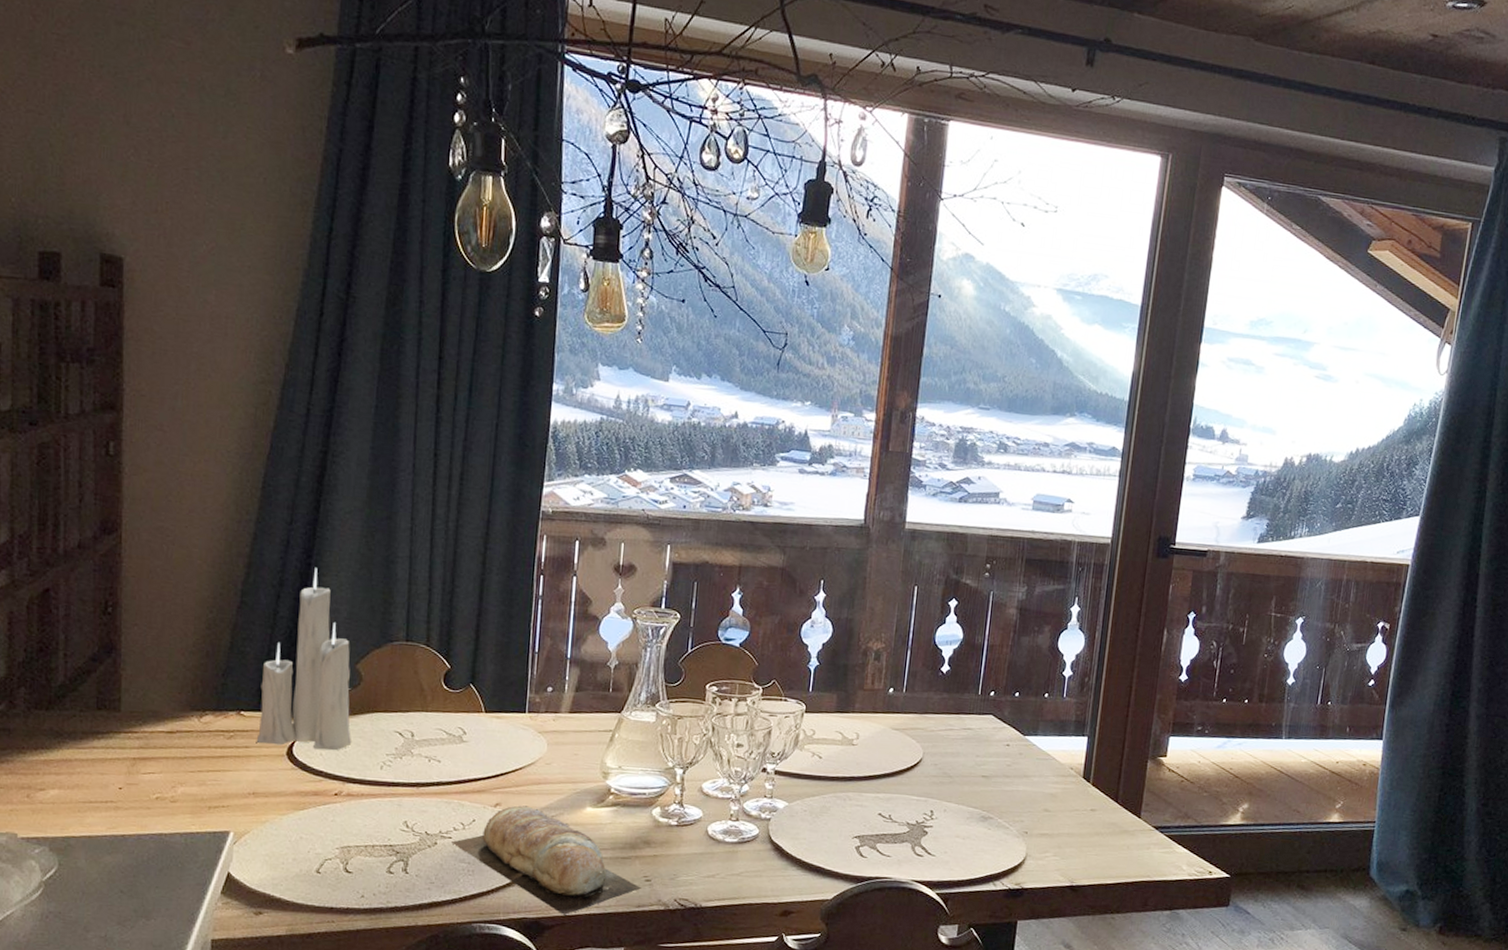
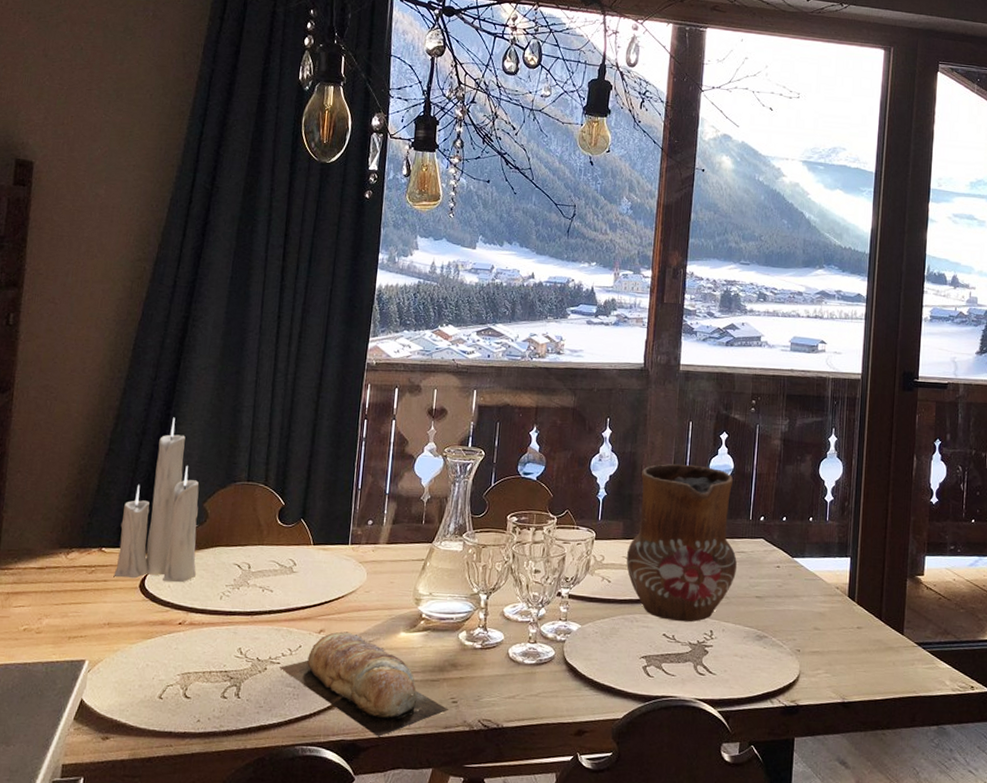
ceramic pitcher: none [839,631,963,802] -> present [626,463,737,622]

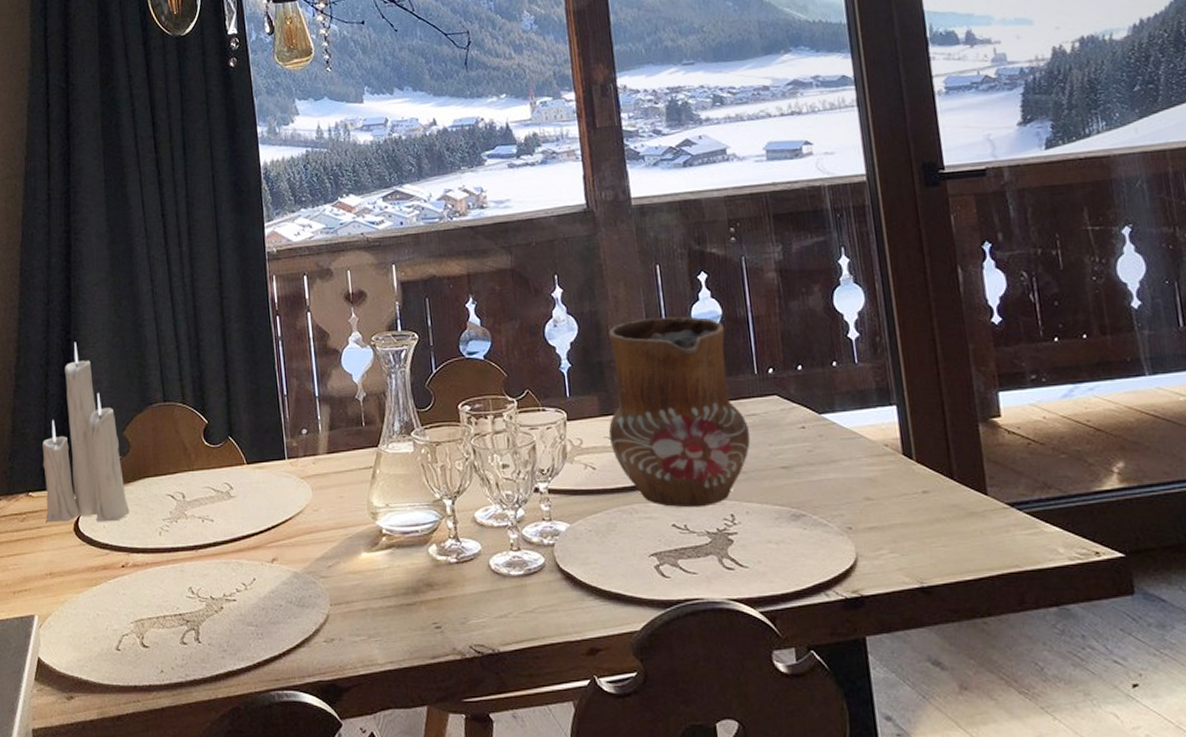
bread loaf: present [279,631,448,737] -> none [236,558,433,674]

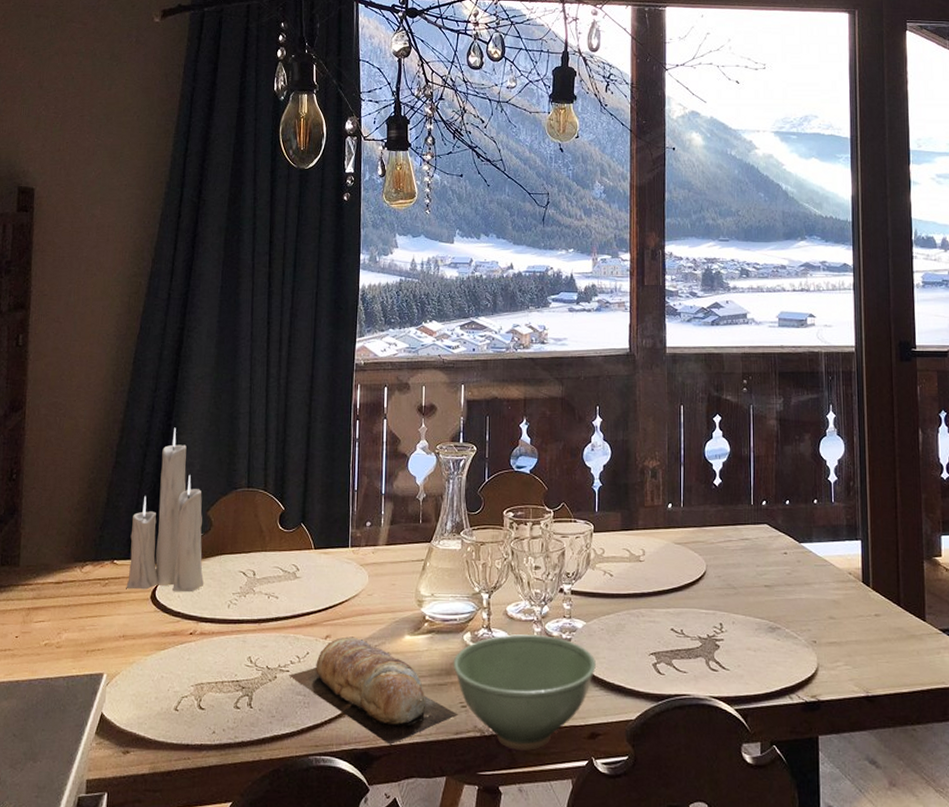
bread loaf: none [236,558,433,674] -> present [289,636,458,745]
bowl: none [420,542,587,672] -> present [453,634,596,750]
ceramic pitcher: present [608,316,750,508] -> none [627,449,742,616]

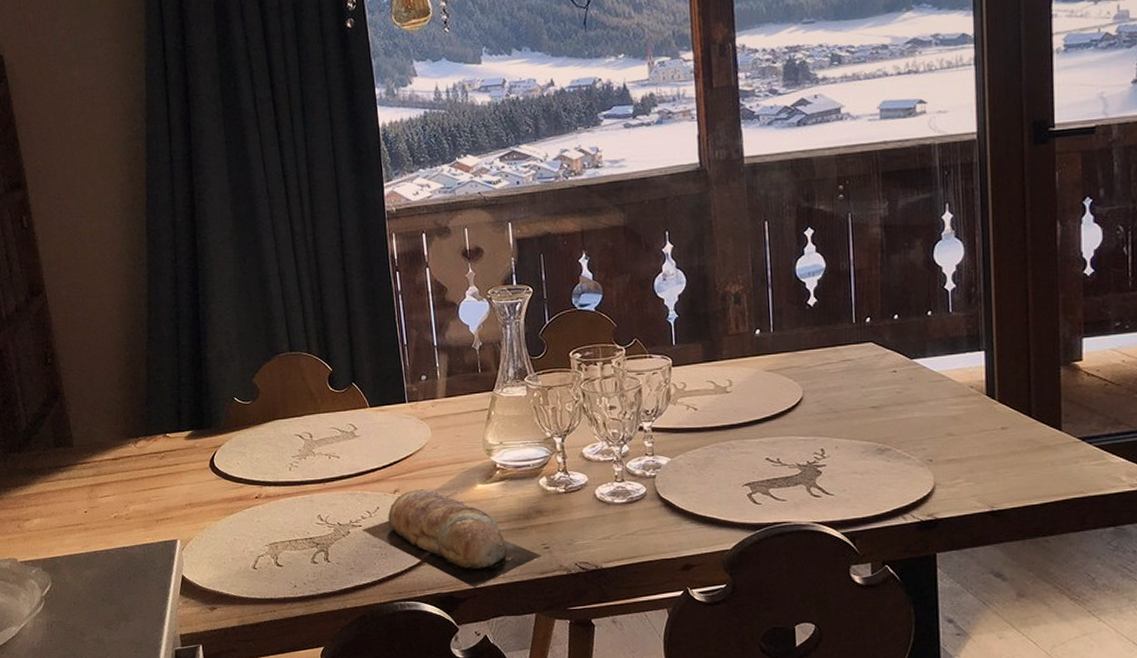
candle: present [126,427,205,593] -> none [176,297,262,460]
bowl: present [453,634,596,750] -> none [530,474,685,585]

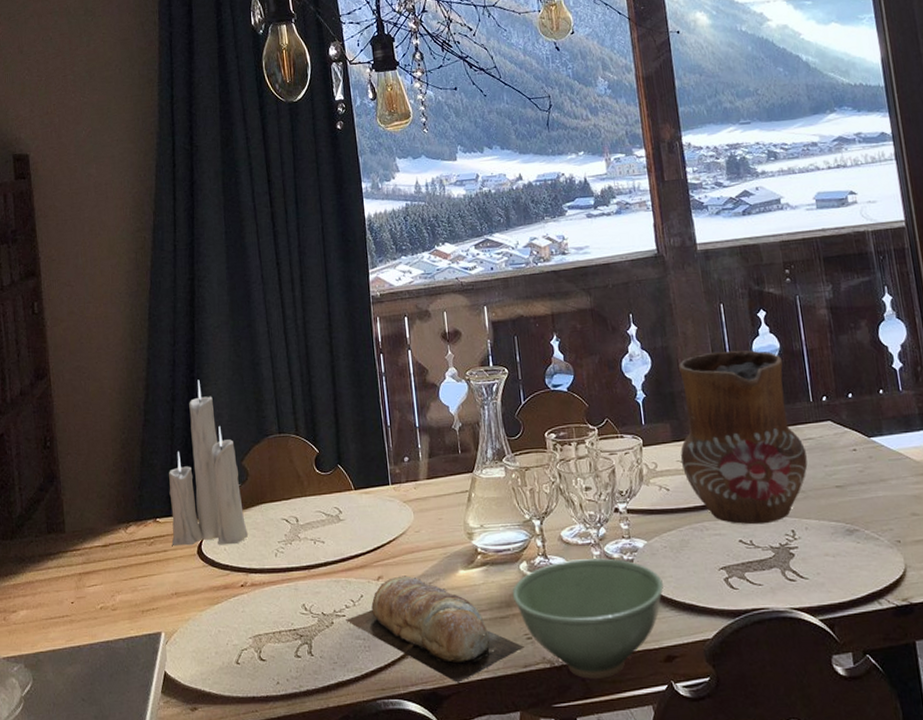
candle: none [176,297,262,460] -> present [169,379,249,547]
bowl: none [530,474,685,585] -> present [512,558,664,679]
ceramic pitcher: none [710,270,844,444] -> present [679,350,808,525]

